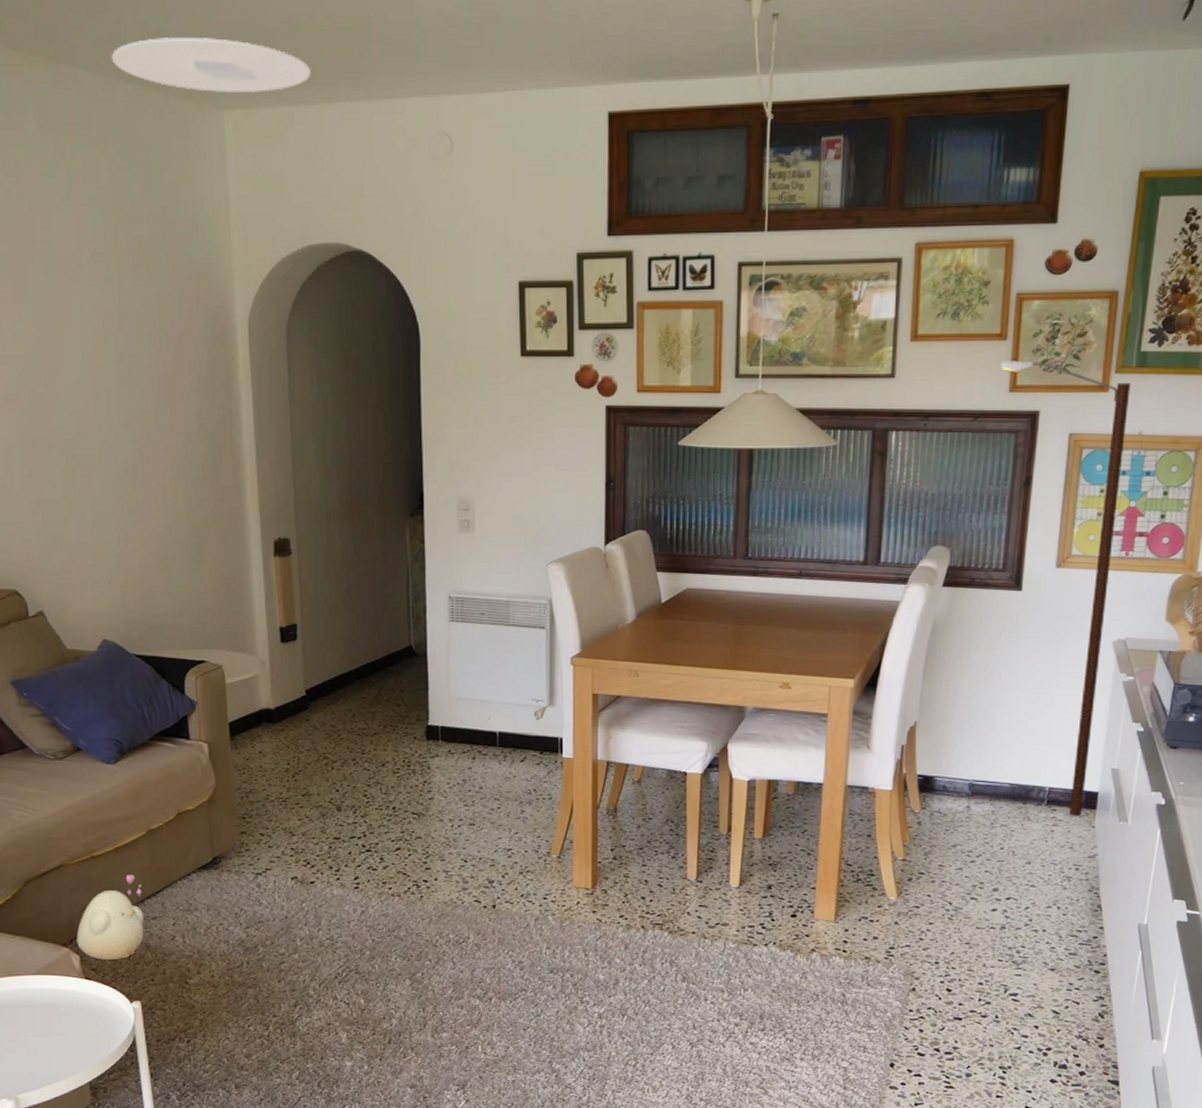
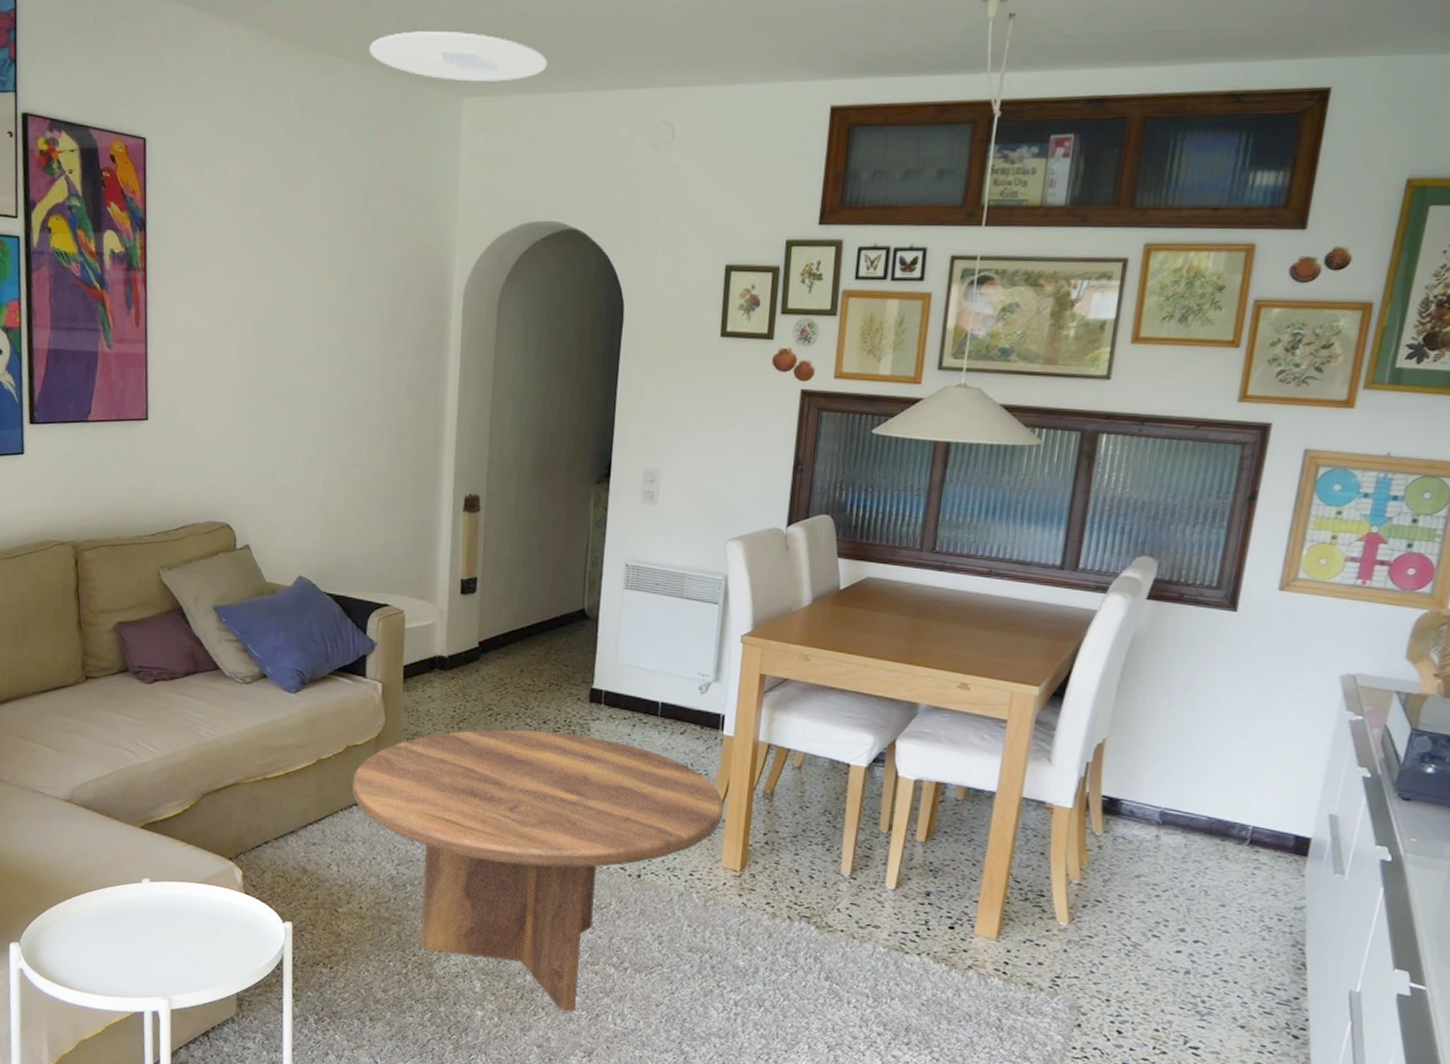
plush toy: present [76,874,145,960] -> none [241,799,306,880]
coffee table: none [188,774,570,1049] -> present [352,729,724,1012]
street lamp: present [1000,358,1131,817] -> none [1229,366,1382,863]

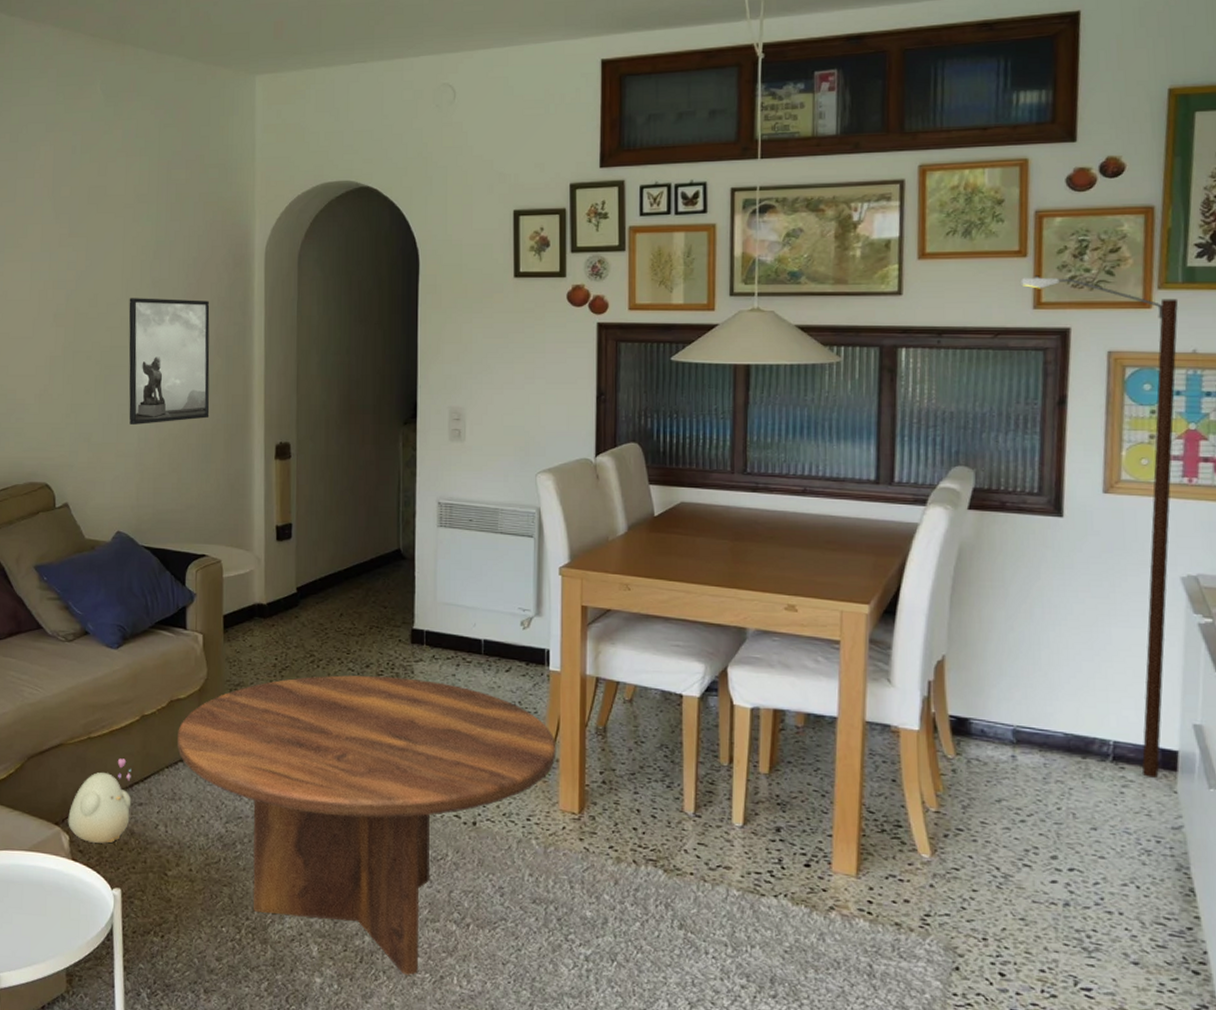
plush toy: none [241,799,306,880] -> present [68,758,132,844]
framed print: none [315,334,403,468] -> present [129,298,210,424]
ceiling light: present [368,30,547,82] -> none [166,18,332,61]
street lamp: none [1229,366,1382,863] -> present [1020,274,1179,779]

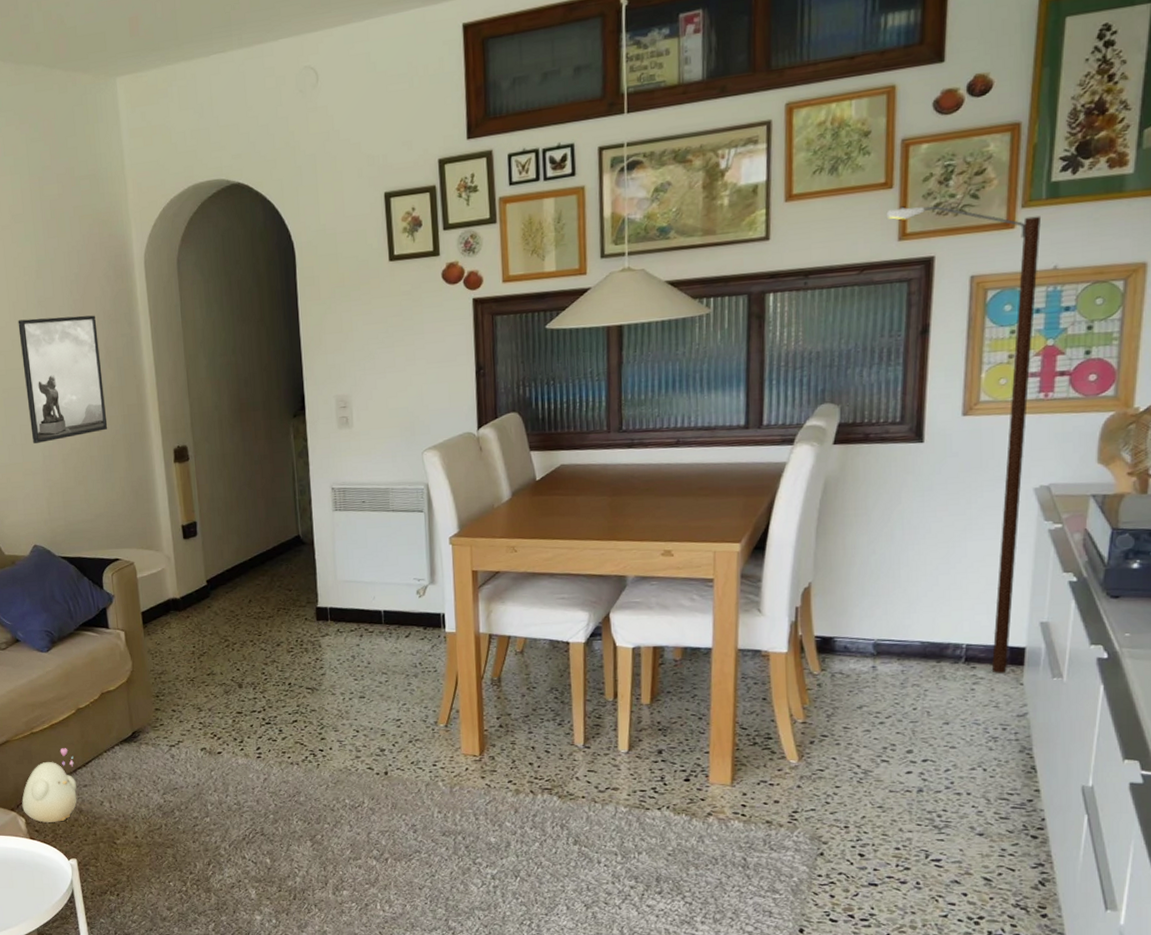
coffee table: present [177,675,556,975] -> none [111,652,457,906]

